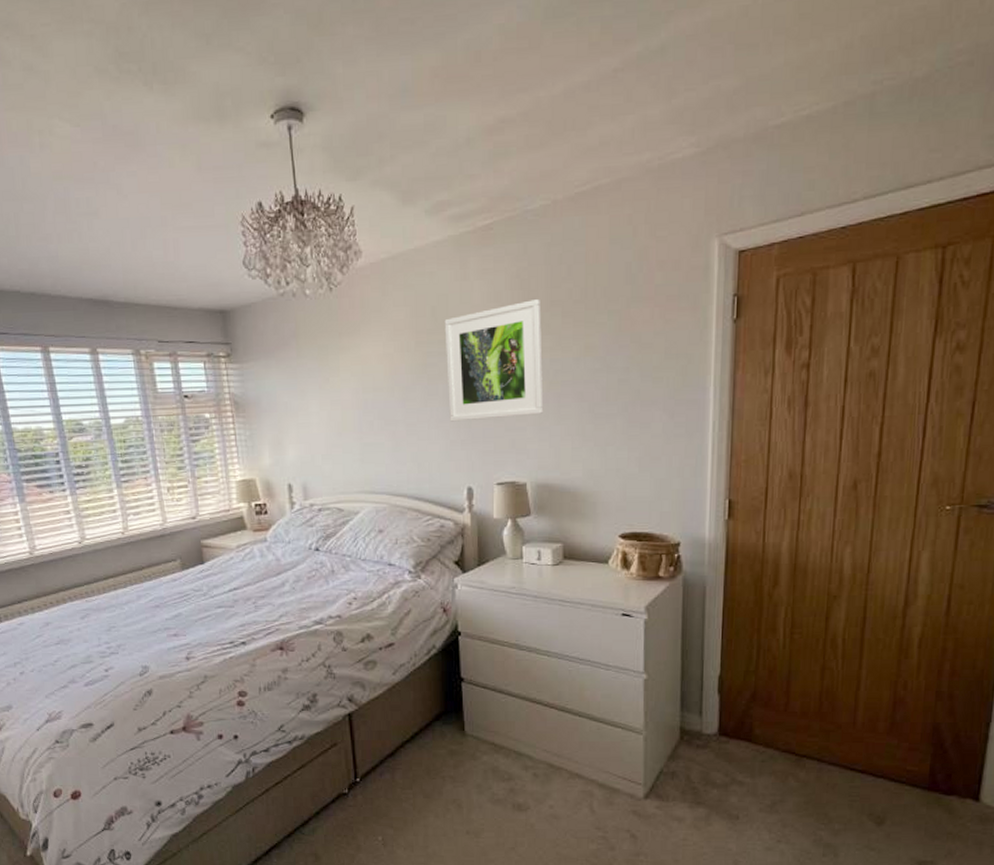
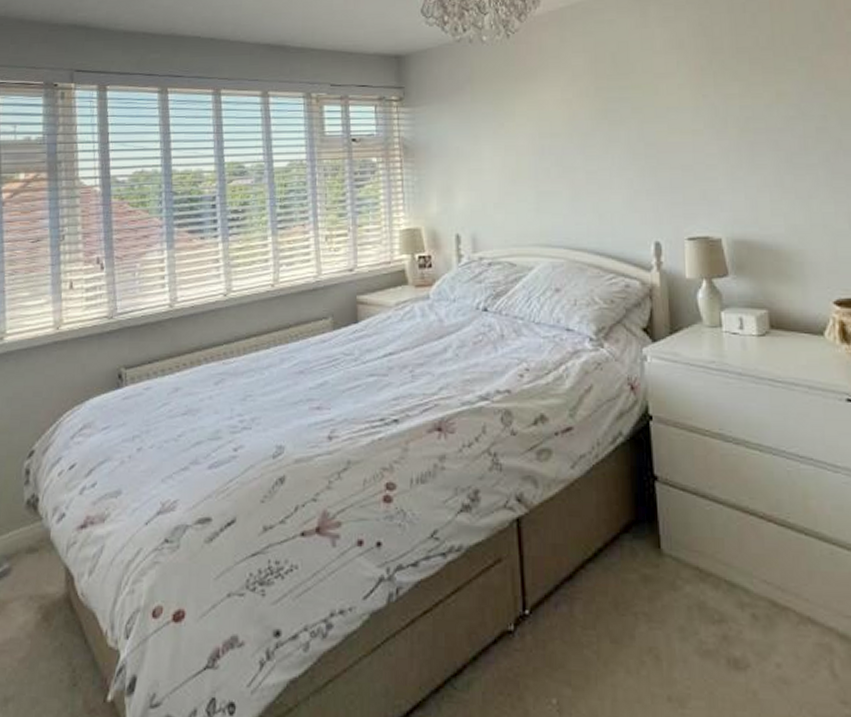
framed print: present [444,300,544,422] -> none [625,46,736,170]

